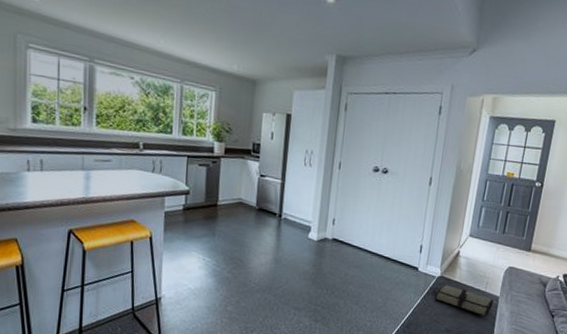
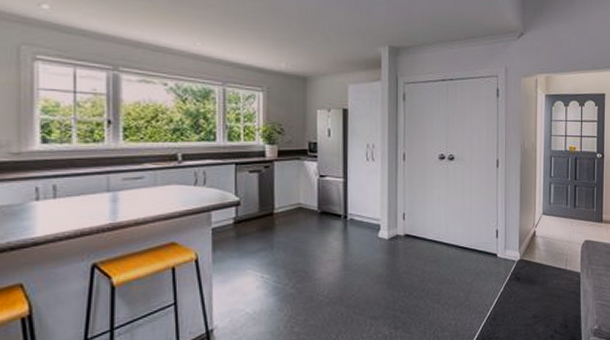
tool roll: present [434,284,494,317] -> none [517,267,576,295]

